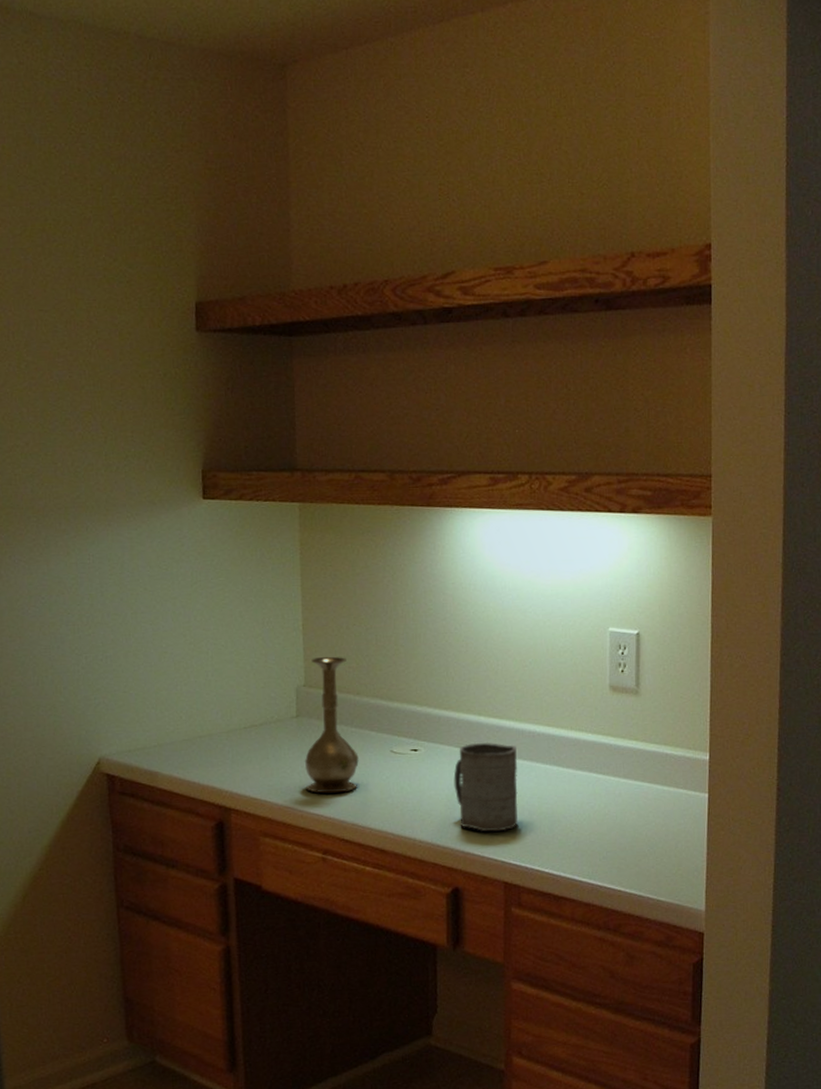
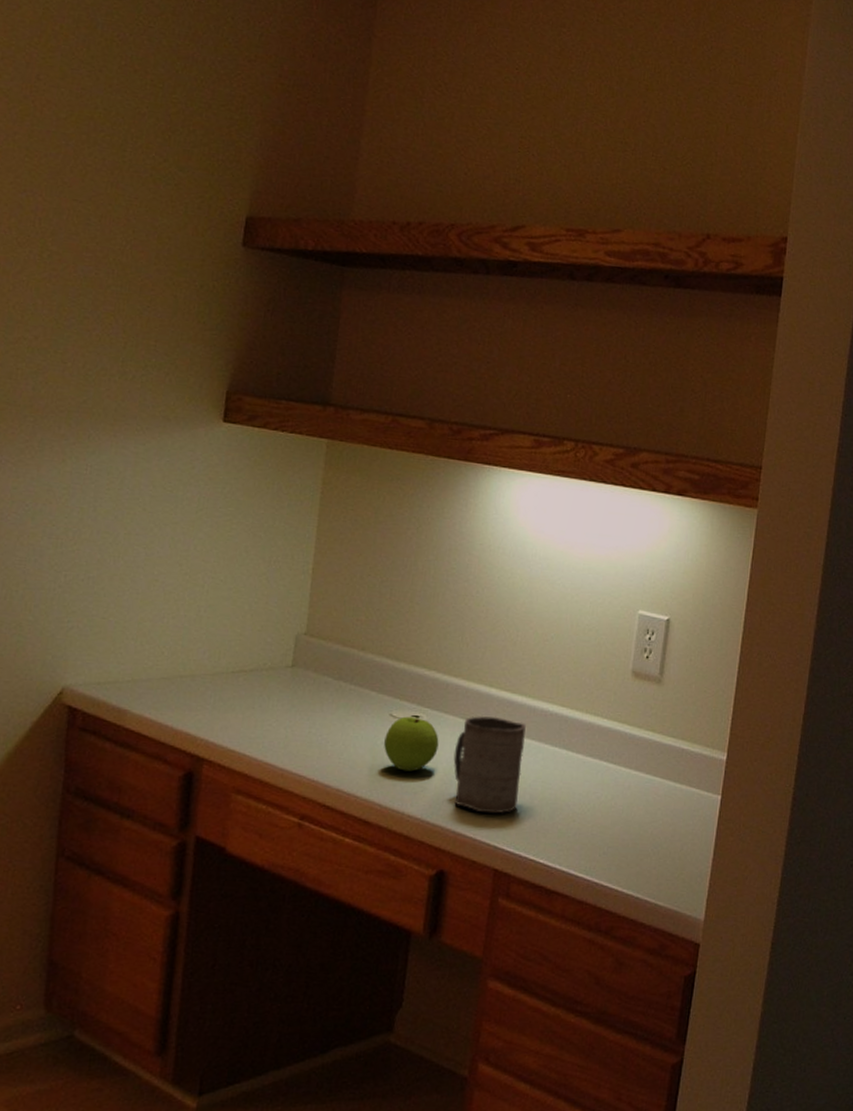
vase: present [304,656,359,793] -> none [291,605,355,754]
apple: none [389,751,439,801] -> present [384,716,439,772]

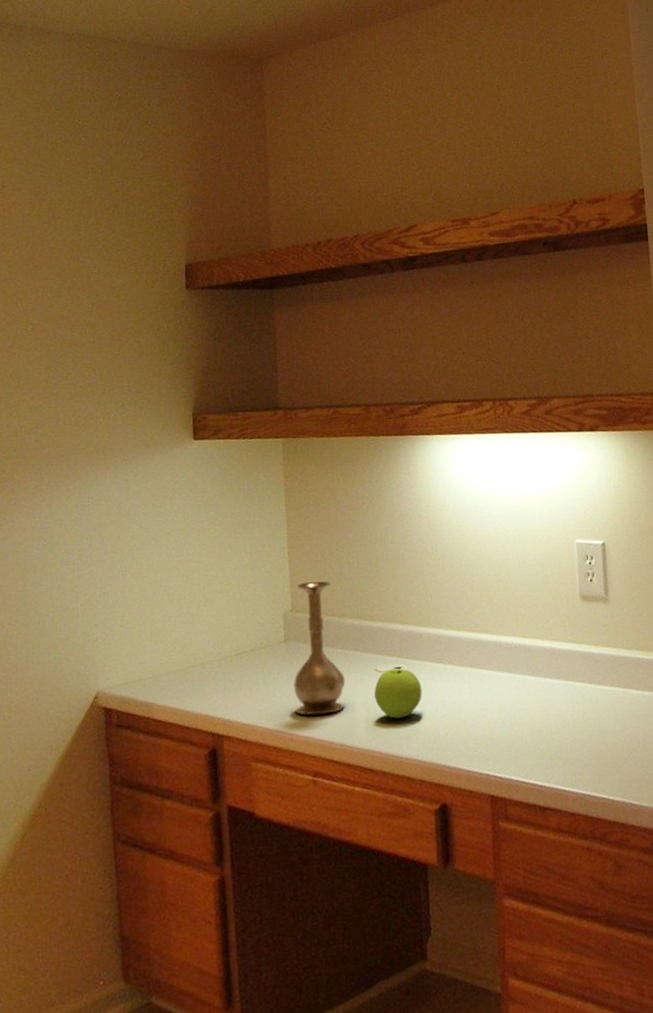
vase: none [291,605,355,754] -> present [293,581,345,716]
mug: present [453,715,526,814] -> none [436,656,500,745]

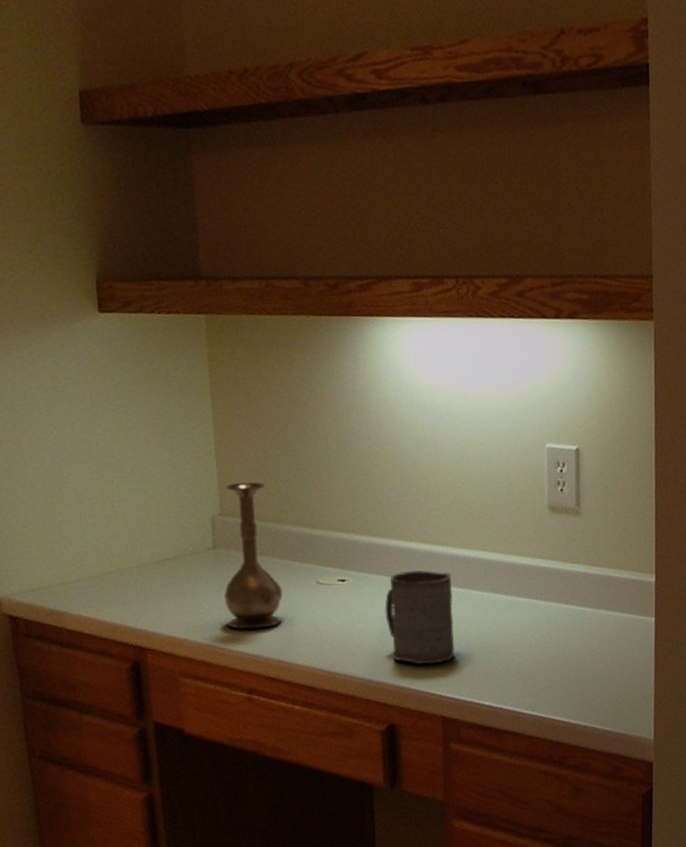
apple: present [374,668,422,719] -> none [315,581,369,635]
mug: none [436,656,500,745] -> present [384,569,455,664]

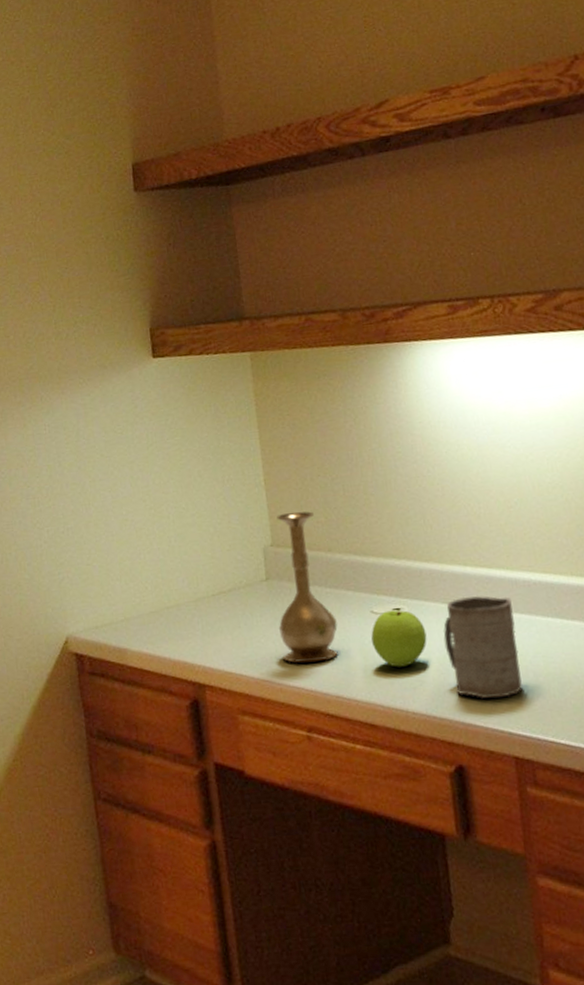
apple: none [315,581,369,635] -> present [371,610,427,667]

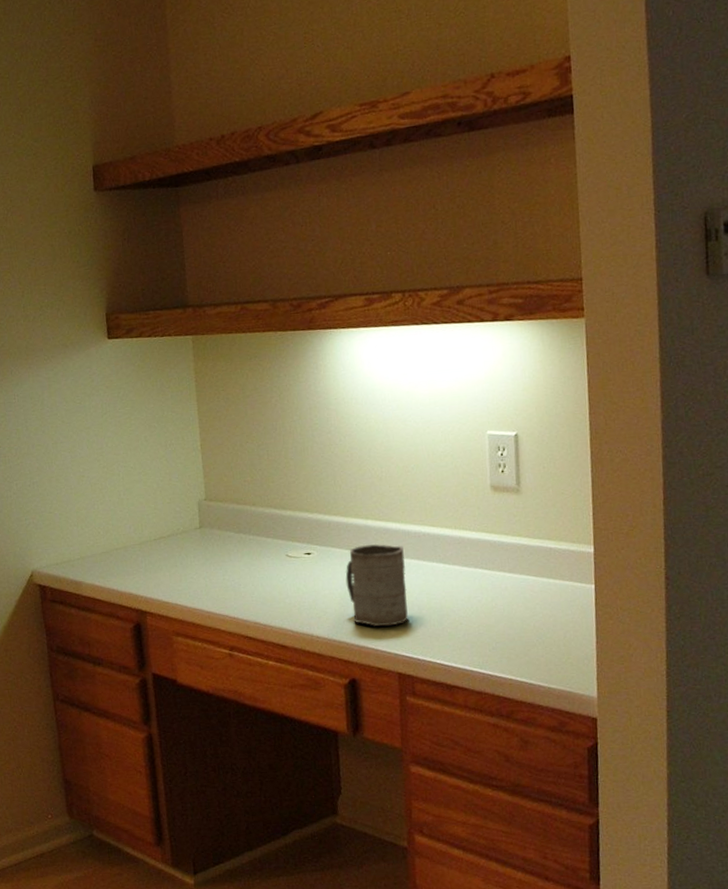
vase: present [276,511,338,663] -> none [208,472,258,596]
apple: present [371,610,427,667] -> none [285,554,332,601]

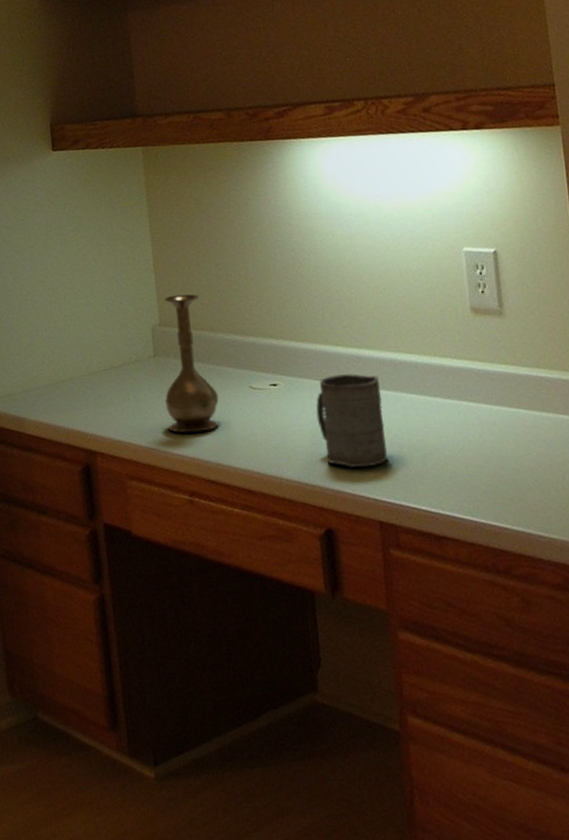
vase: none [208,472,258,596] -> present [164,294,219,433]

